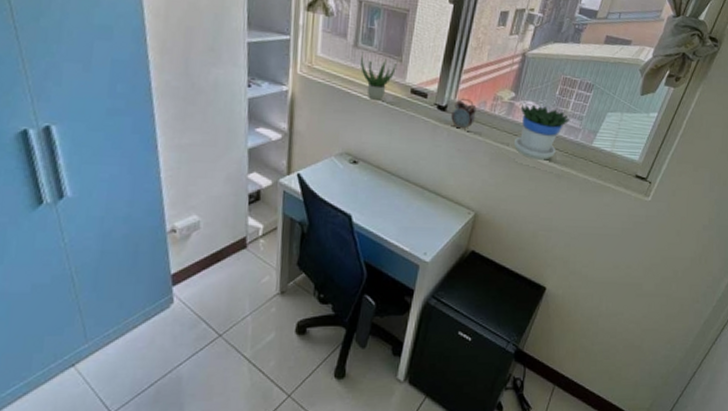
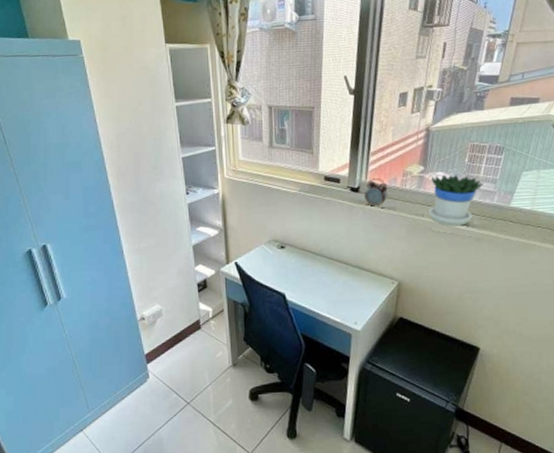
potted plant: present [360,51,396,102] -> none [276,150,309,192]

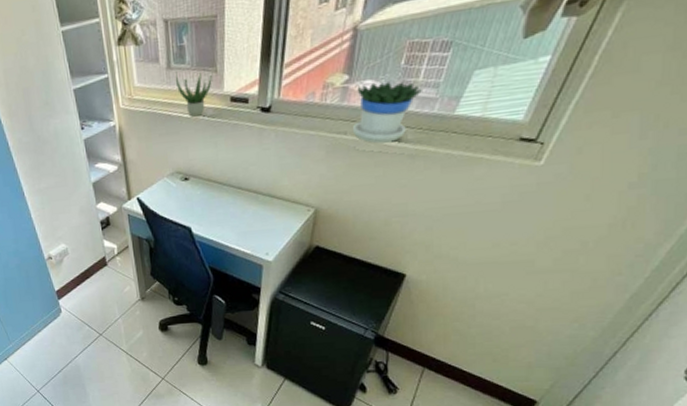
potted plant: none [276,150,309,192] -> present [175,71,212,118]
alarm clock: present [364,177,388,209] -> none [277,93,305,129]

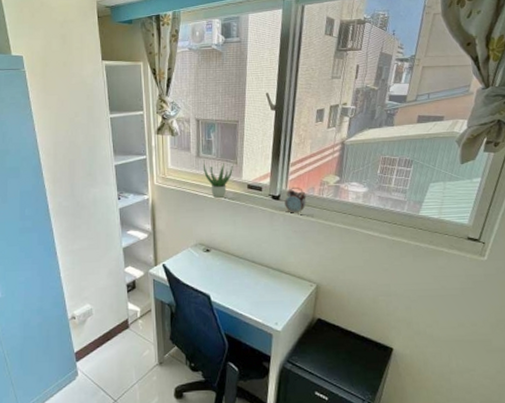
alarm clock: none [277,93,305,129] -> present [284,186,307,216]
flowerpot: present [352,81,422,144] -> none [343,184,394,233]

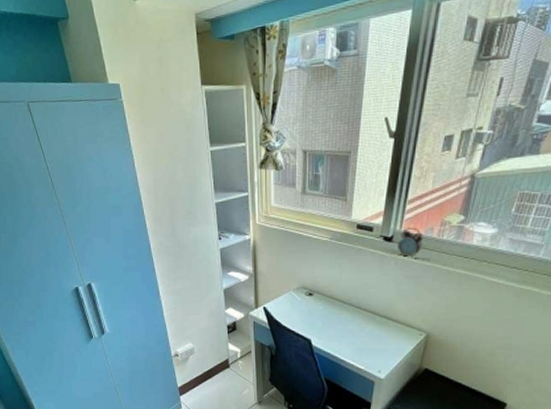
potted plant: present [202,160,233,199] -> none [308,197,342,240]

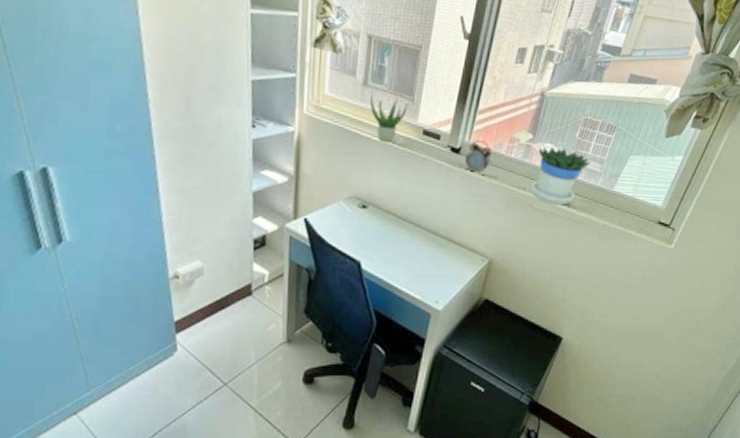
potted plant: none [308,197,342,240] -> present [369,90,408,144]
flowerpot: none [465,225,529,280] -> present [530,146,590,206]

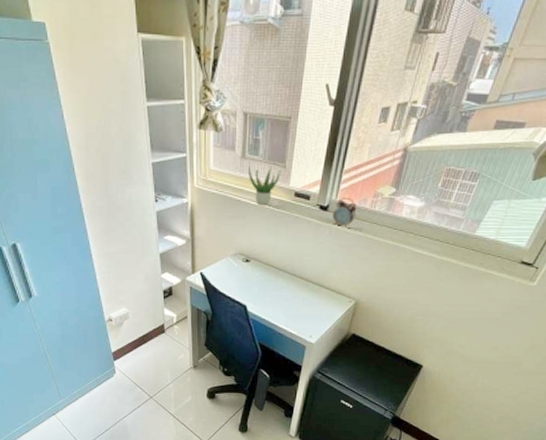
flowerpot: present [530,146,590,206] -> none [393,198,452,251]

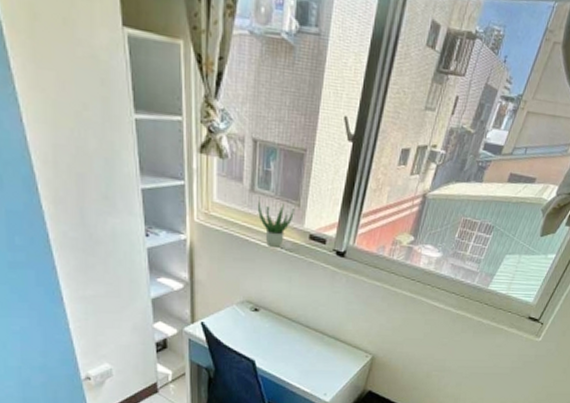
alarm clock: present [333,197,357,229] -> none [350,243,375,278]

